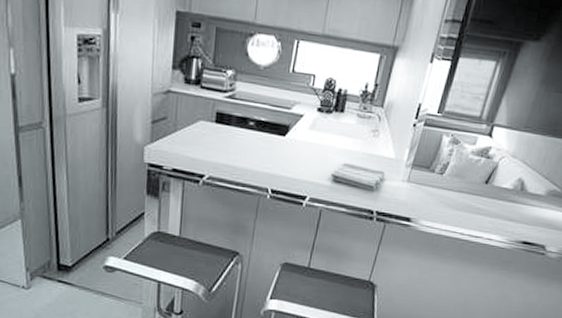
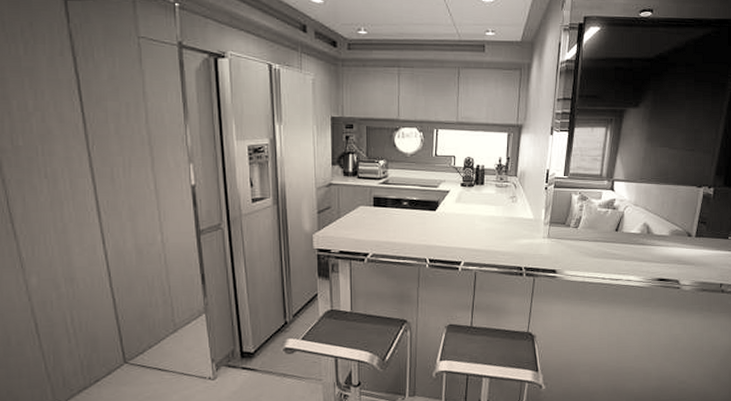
dish towel: present [330,163,386,191] -> none [479,228,528,250]

